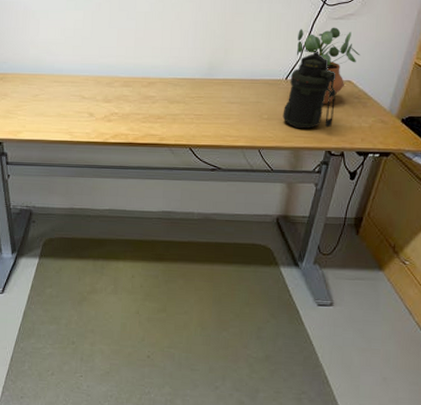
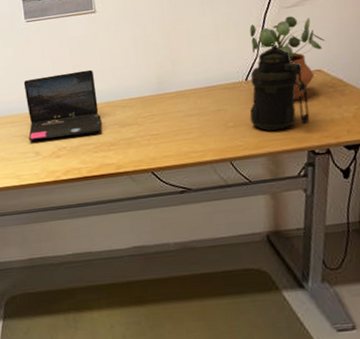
laptop: none [85,44,154,105] -> present [23,69,102,141]

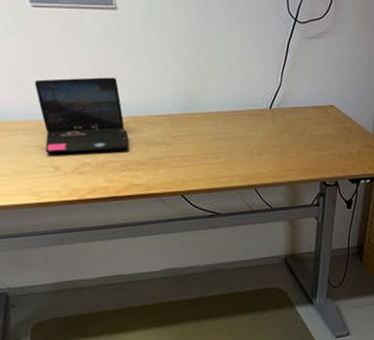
potted plant: present [249,15,325,101] -> none [274,47,339,133]
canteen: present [249,42,310,132] -> none [272,72,323,162]

